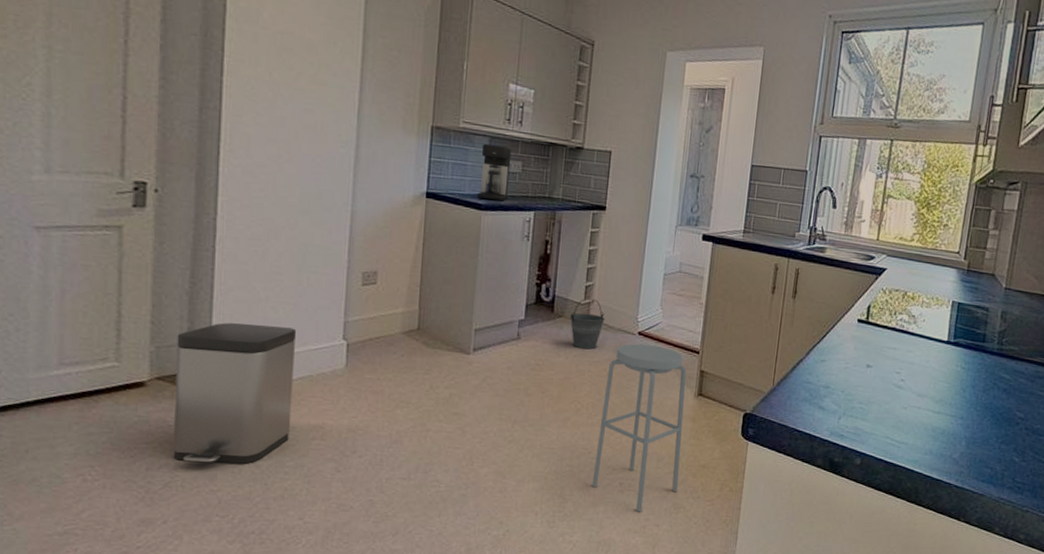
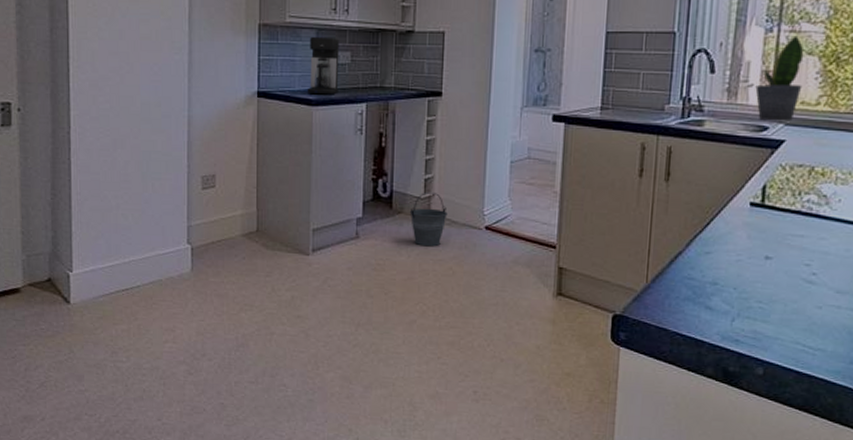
pedal bin: present [173,322,297,465] -> none [43,230,146,367]
stool: present [592,344,687,512] -> none [443,239,543,424]
potted plant: none [866,182,904,253] -> present [755,35,804,122]

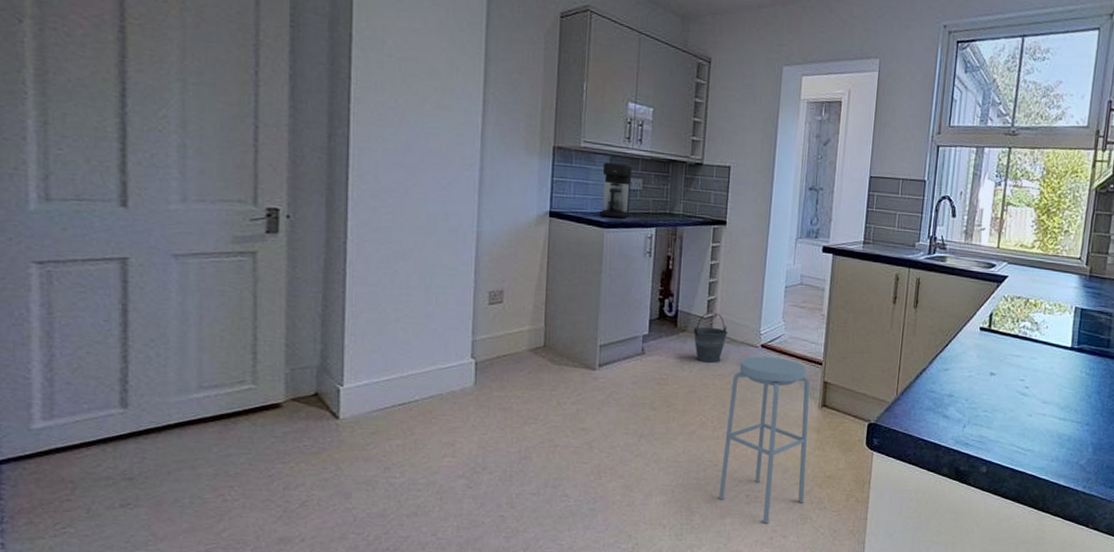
stool: none [443,239,543,424] -> present [718,356,810,524]
potted plant: present [755,35,804,122] -> none [986,190,1024,261]

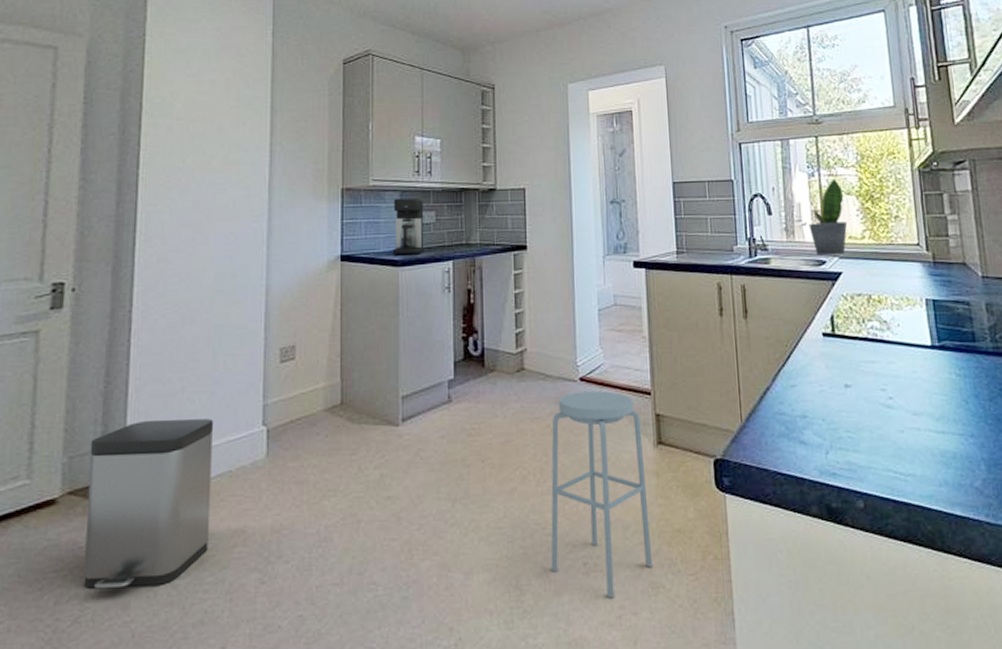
pedal bin: none [309,343,427,483] -> present [84,419,214,589]
bucket: present [693,312,728,363] -> none [502,346,541,405]
potted plant: none [986,190,1024,261] -> present [808,179,848,256]

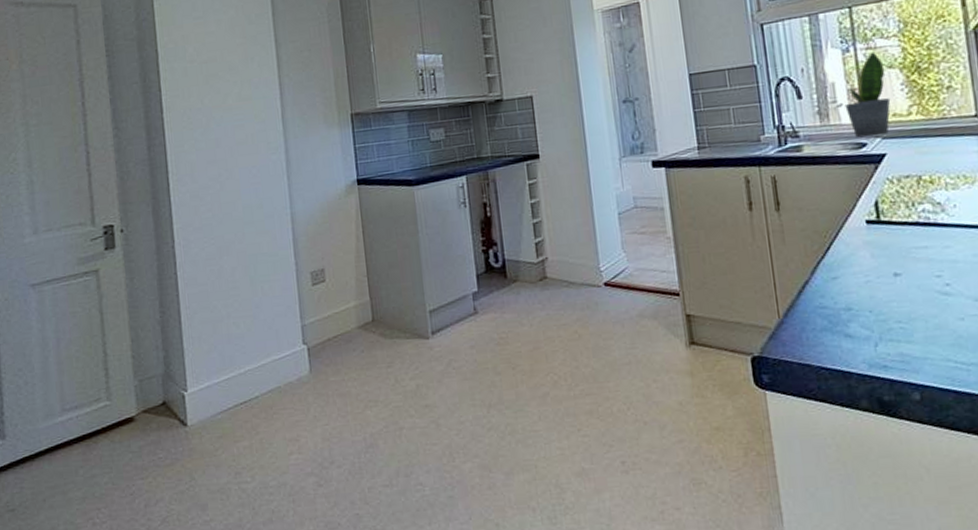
pedal bin: present [84,419,214,589] -> none [155,340,269,493]
coffee maker: present [392,198,424,255] -> none [402,116,437,175]
stool: present [551,391,653,598] -> none [579,294,693,495]

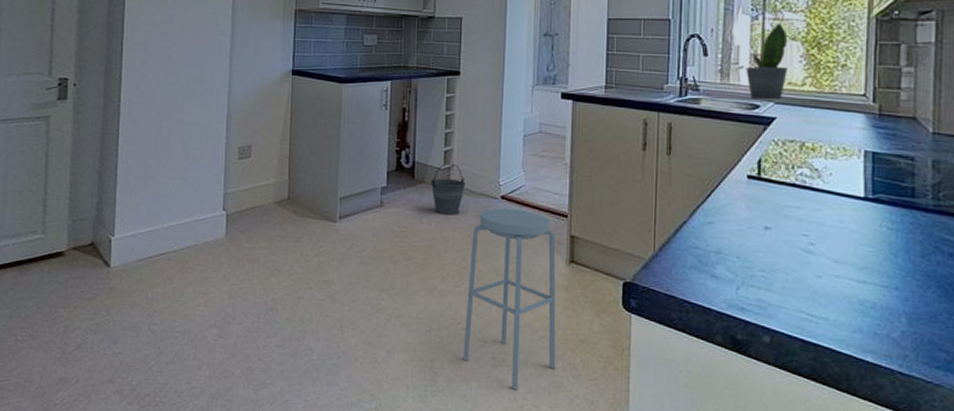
bucket: none [525,255,564,313] -> present [430,162,466,215]
stool: none [579,294,693,495] -> present [463,208,556,390]

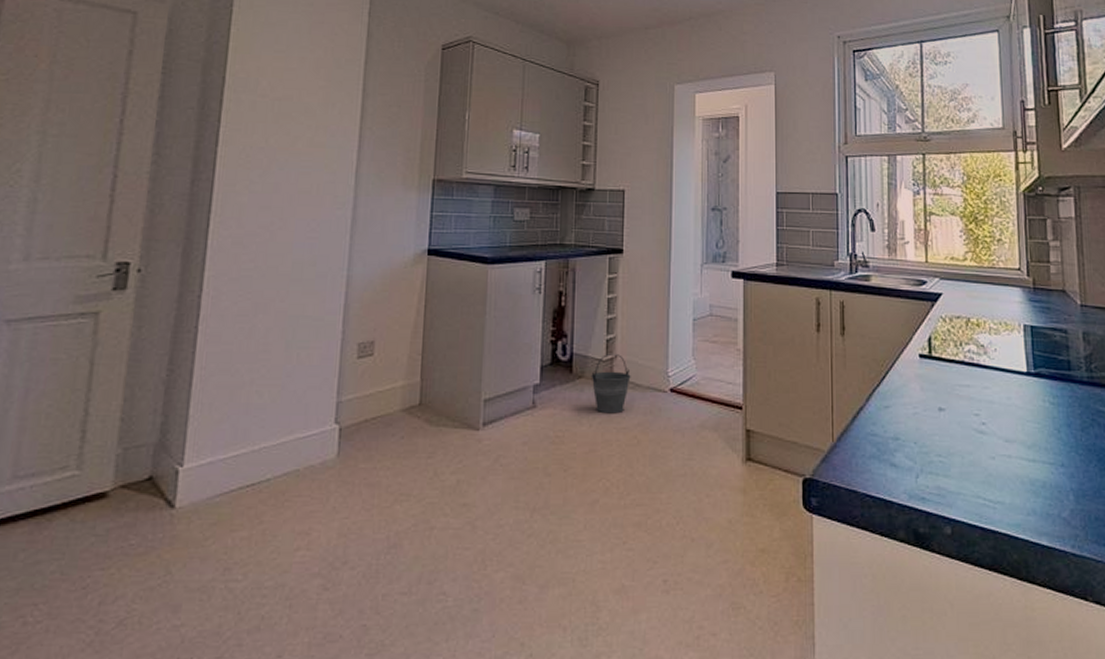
stool: present [463,208,556,390] -> none [630,403,735,618]
potted plant: present [746,23,789,101] -> none [911,198,950,276]

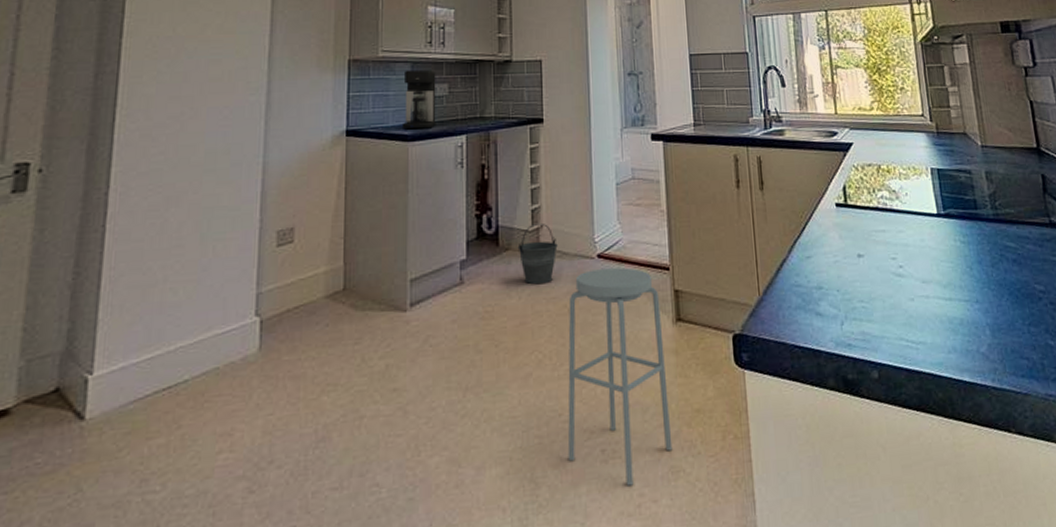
coffee maker: none [482,192,518,253] -> present [401,69,436,130]
stool: none [630,403,735,618] -> present [567,267,673,486]

